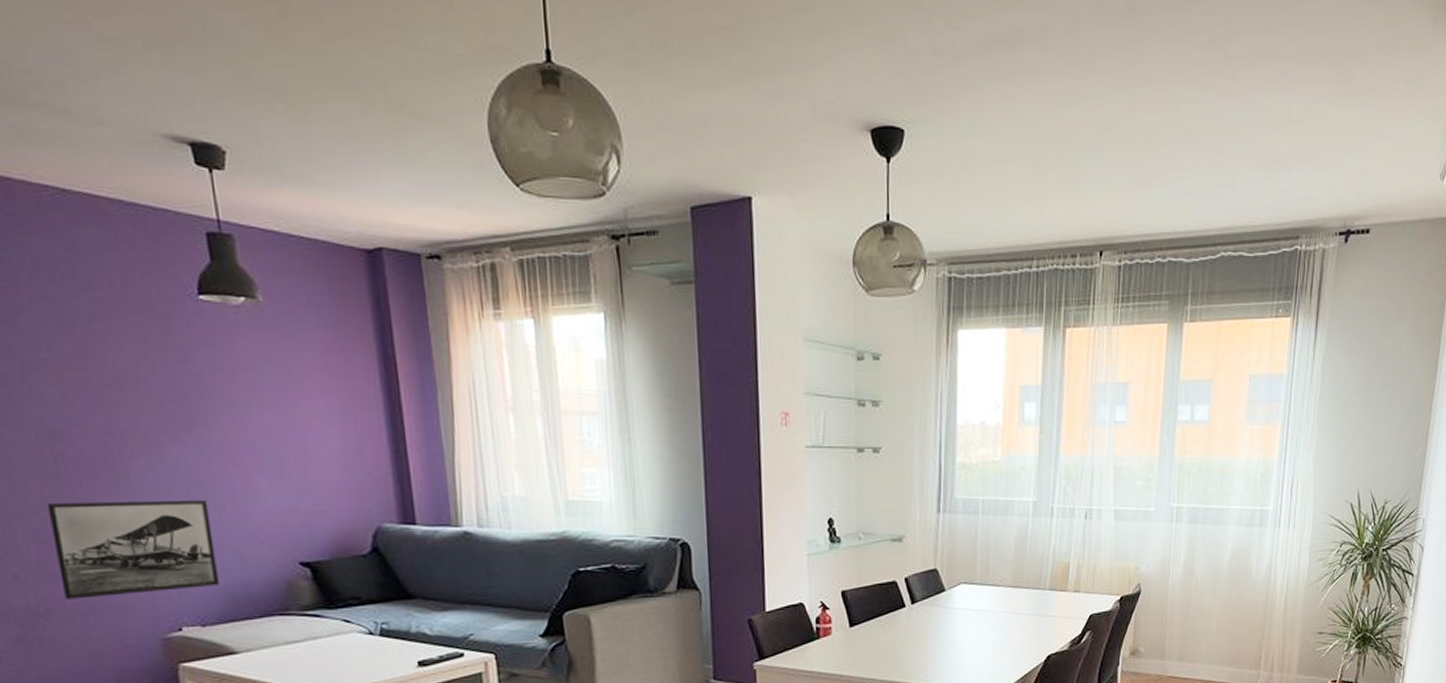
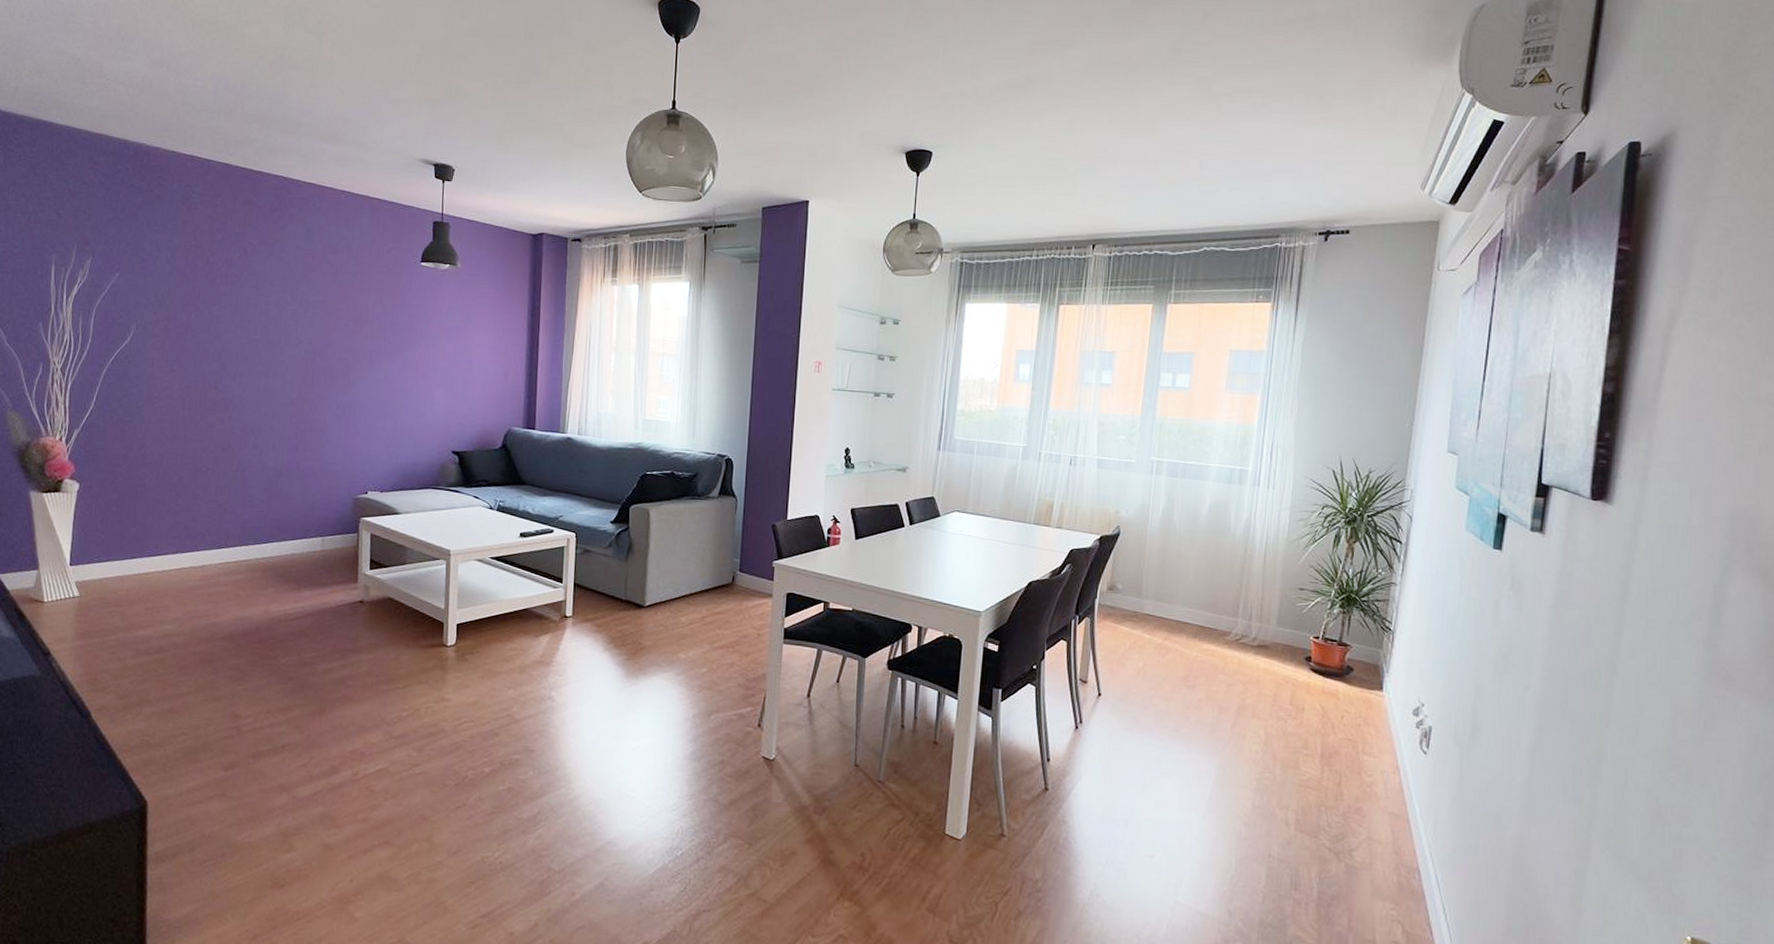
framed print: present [47,499,219,599] -> none [299,398,400,465]

